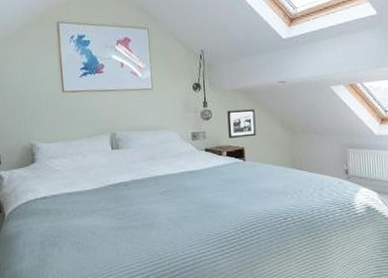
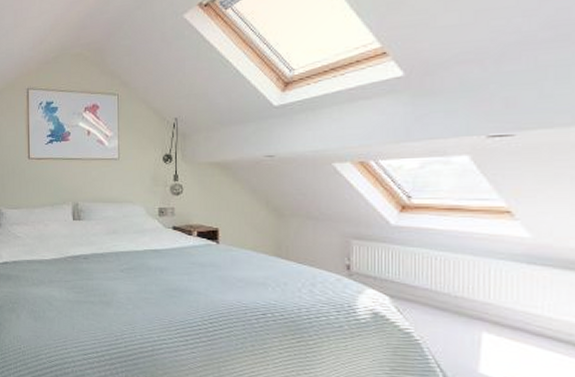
picture frame: present [227,109,256,138] -> none [201,186,234,217]

